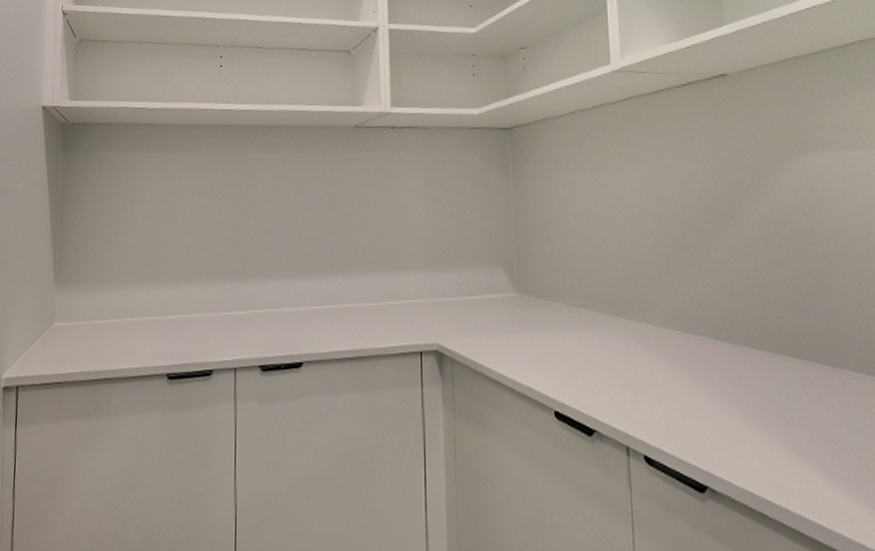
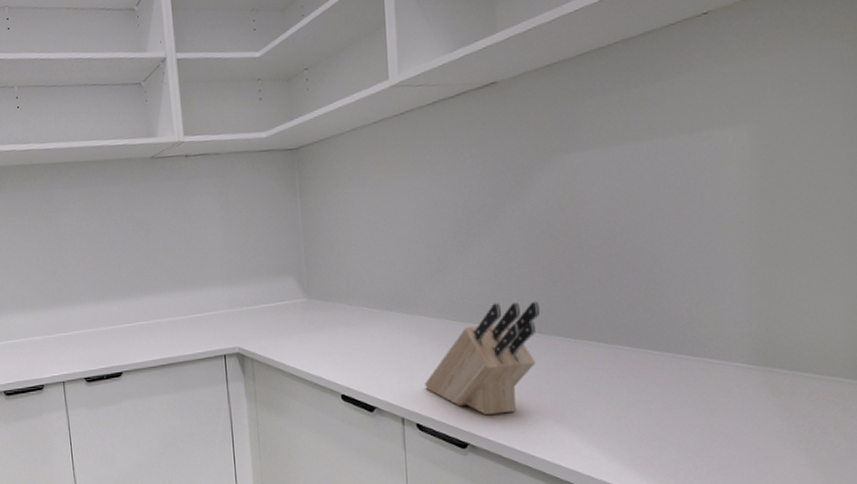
knife block: none [653,315,786,453] -> present [425,301,539,416]

